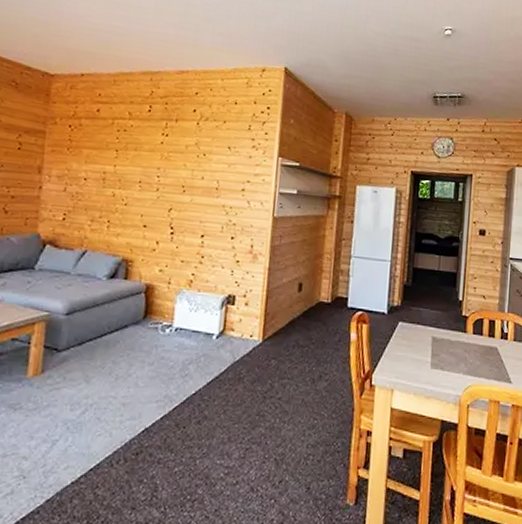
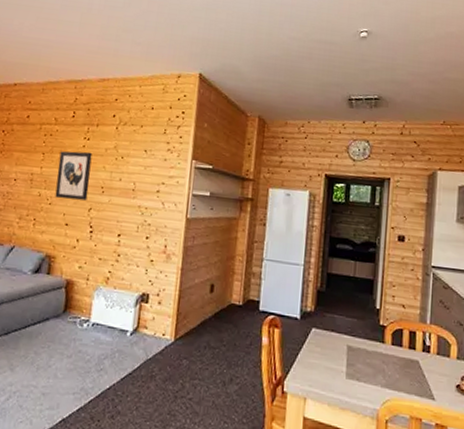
wall art: none [131,148,172,200] -> present [55,151,93,201]

